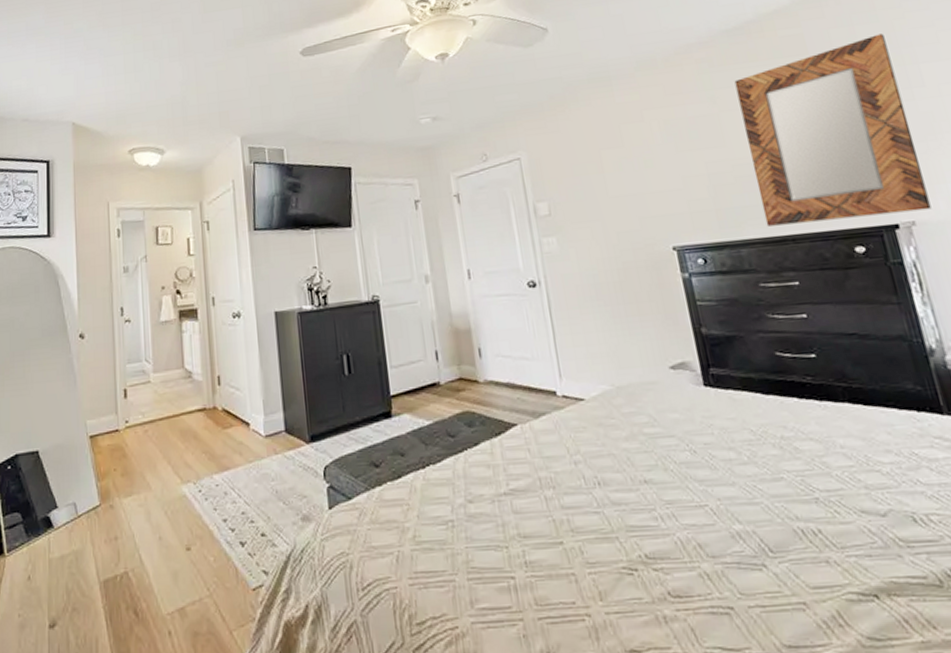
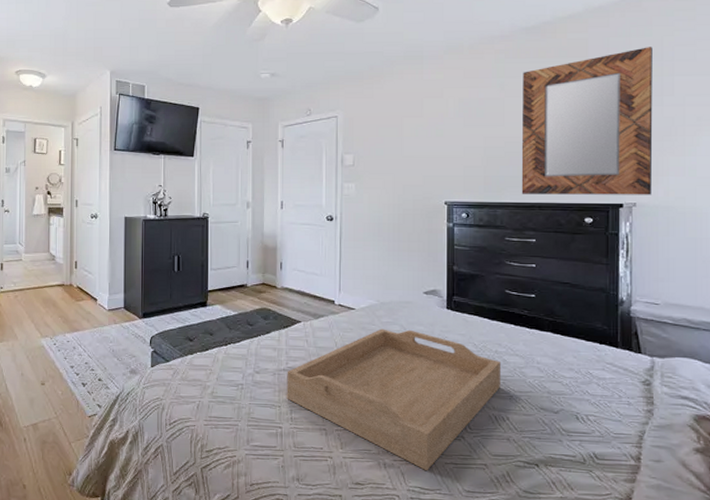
serving tray: none [509,419,799,622] -> present [287,328,500,471]

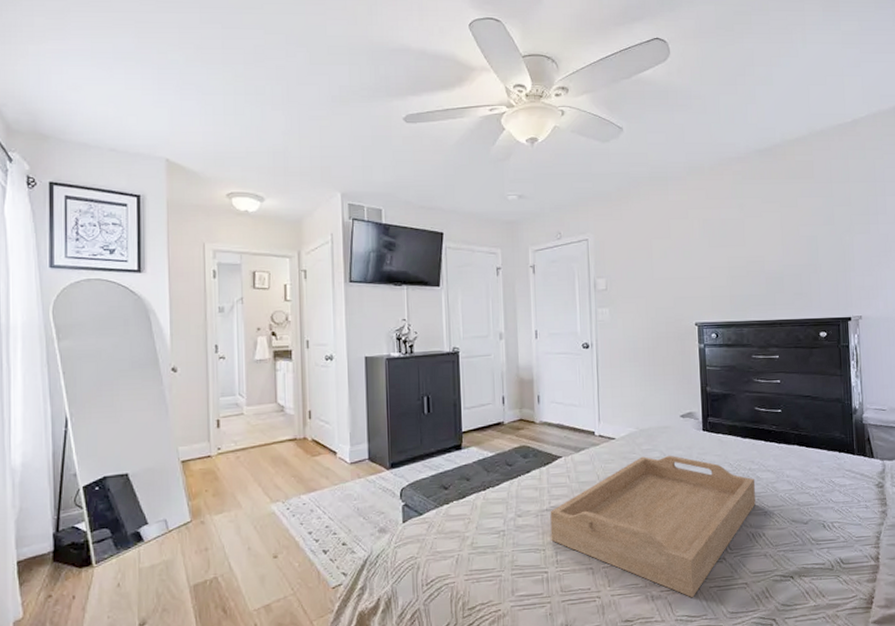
home mirror: present [521,47,653,195] -> none [759,169,874,312]

